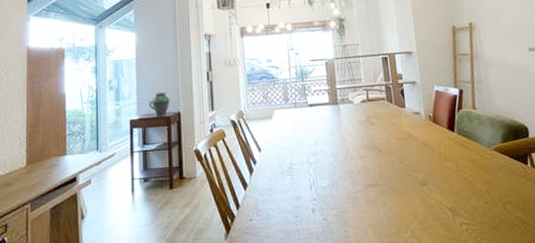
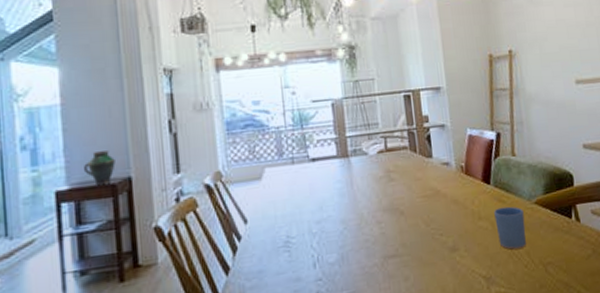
mug: none [458,151,487,188] -> present [494,206,526,250]

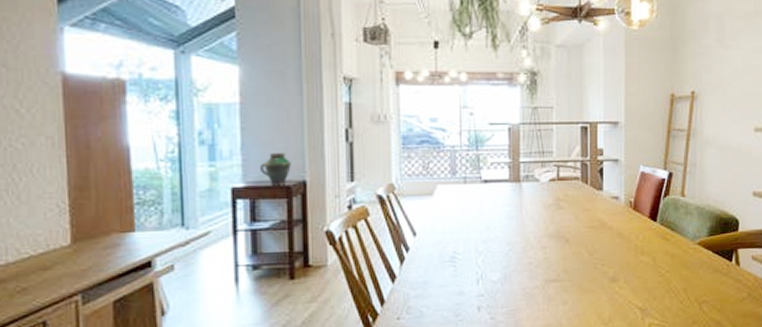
mug: present [494,206,526,250] -> none [657,244,686,286]

